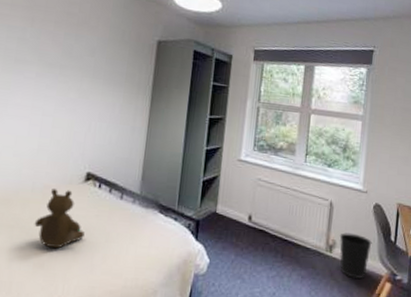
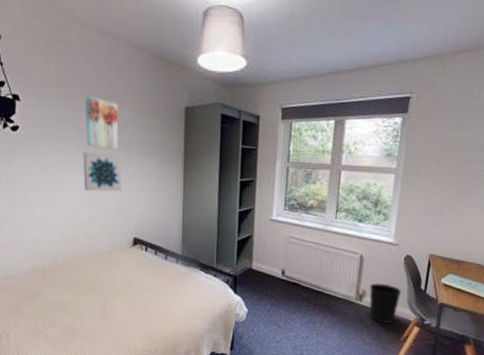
teddy bear: present [34,189,85,249] -> none [95,253,138,303]
wall art: none [37,76,84,121] -> present [82,151,121,192]
wall art: none [47,20,88,77] -> present [85,95,120,150]

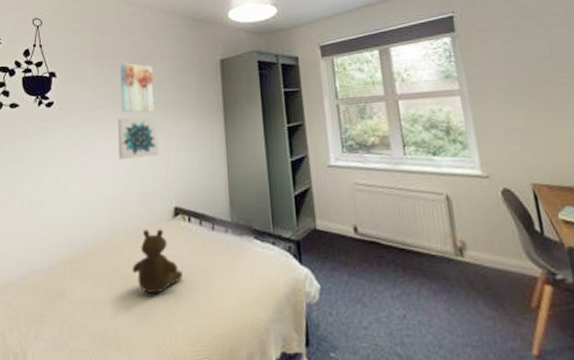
teddy bear: none [95,253,138,303] -> present [132,229,183,294]
wastebasket: present [369,283,402,325] -> none [467,229,515,286]

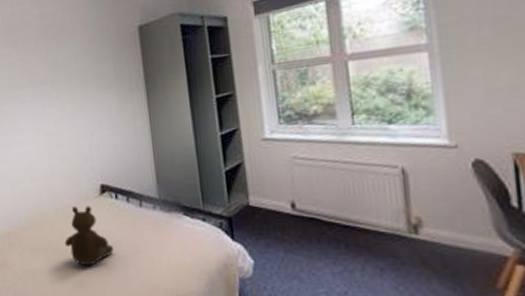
wall art: present [117,116,159,159] -> none [36,93,81,138]
wall art: present [120,62,156,113] -> none [33,36,74,90]

